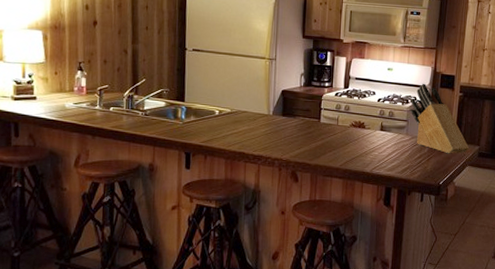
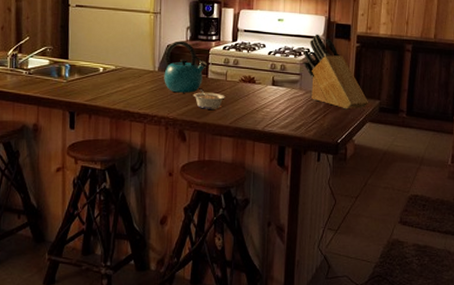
kettle: none [278,86,320,136] -> present [164,41,208,93]
legume: none [306,133,336,152] -> present [194,89,225,109]

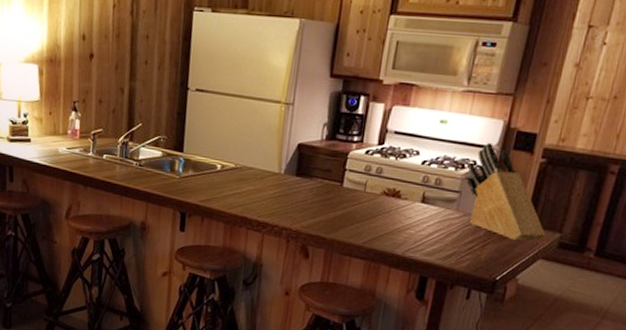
kettle: present [164,41,208,93] -> none [290,139,345,203]
legume: present [194,89,225,109] -> none [323,200,361,225]

